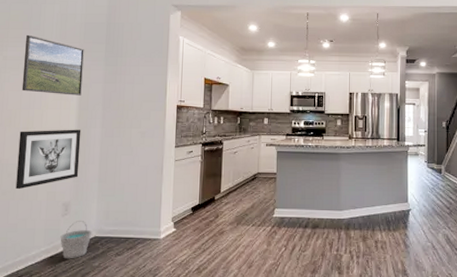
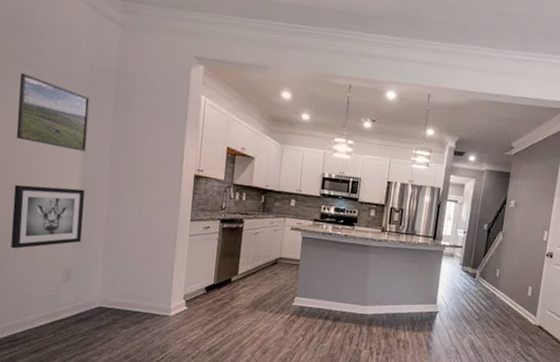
bucket: present [60,221,92,259] -> none [61,288,97,328]

